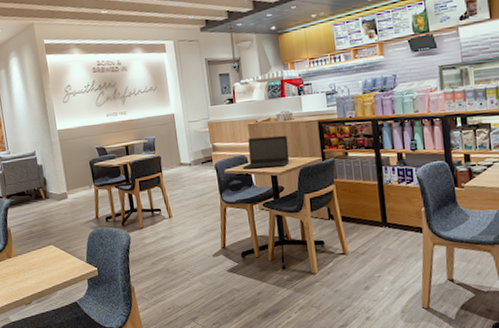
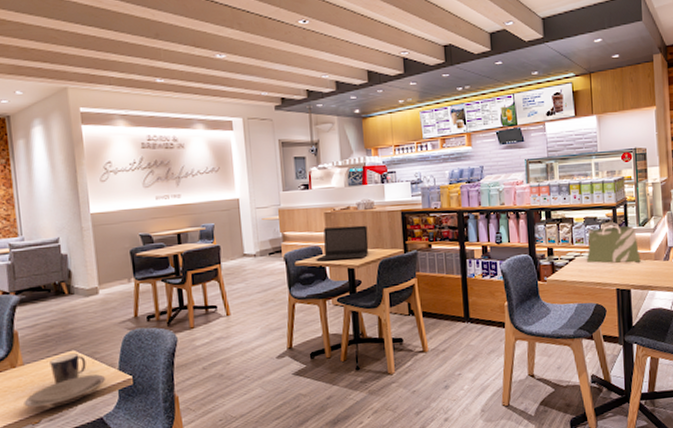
saucer: none [18,266,78,292] -> present [24,374,106,408]
mug: none [35,248,62,273] -> present [50,353,86,384]

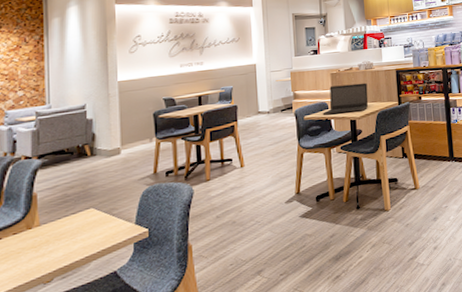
saucer: present [24,374,106,408] -> none [37,229,123,267]
mug: present [50,353,86,384] -> none [67,211,104,242]

